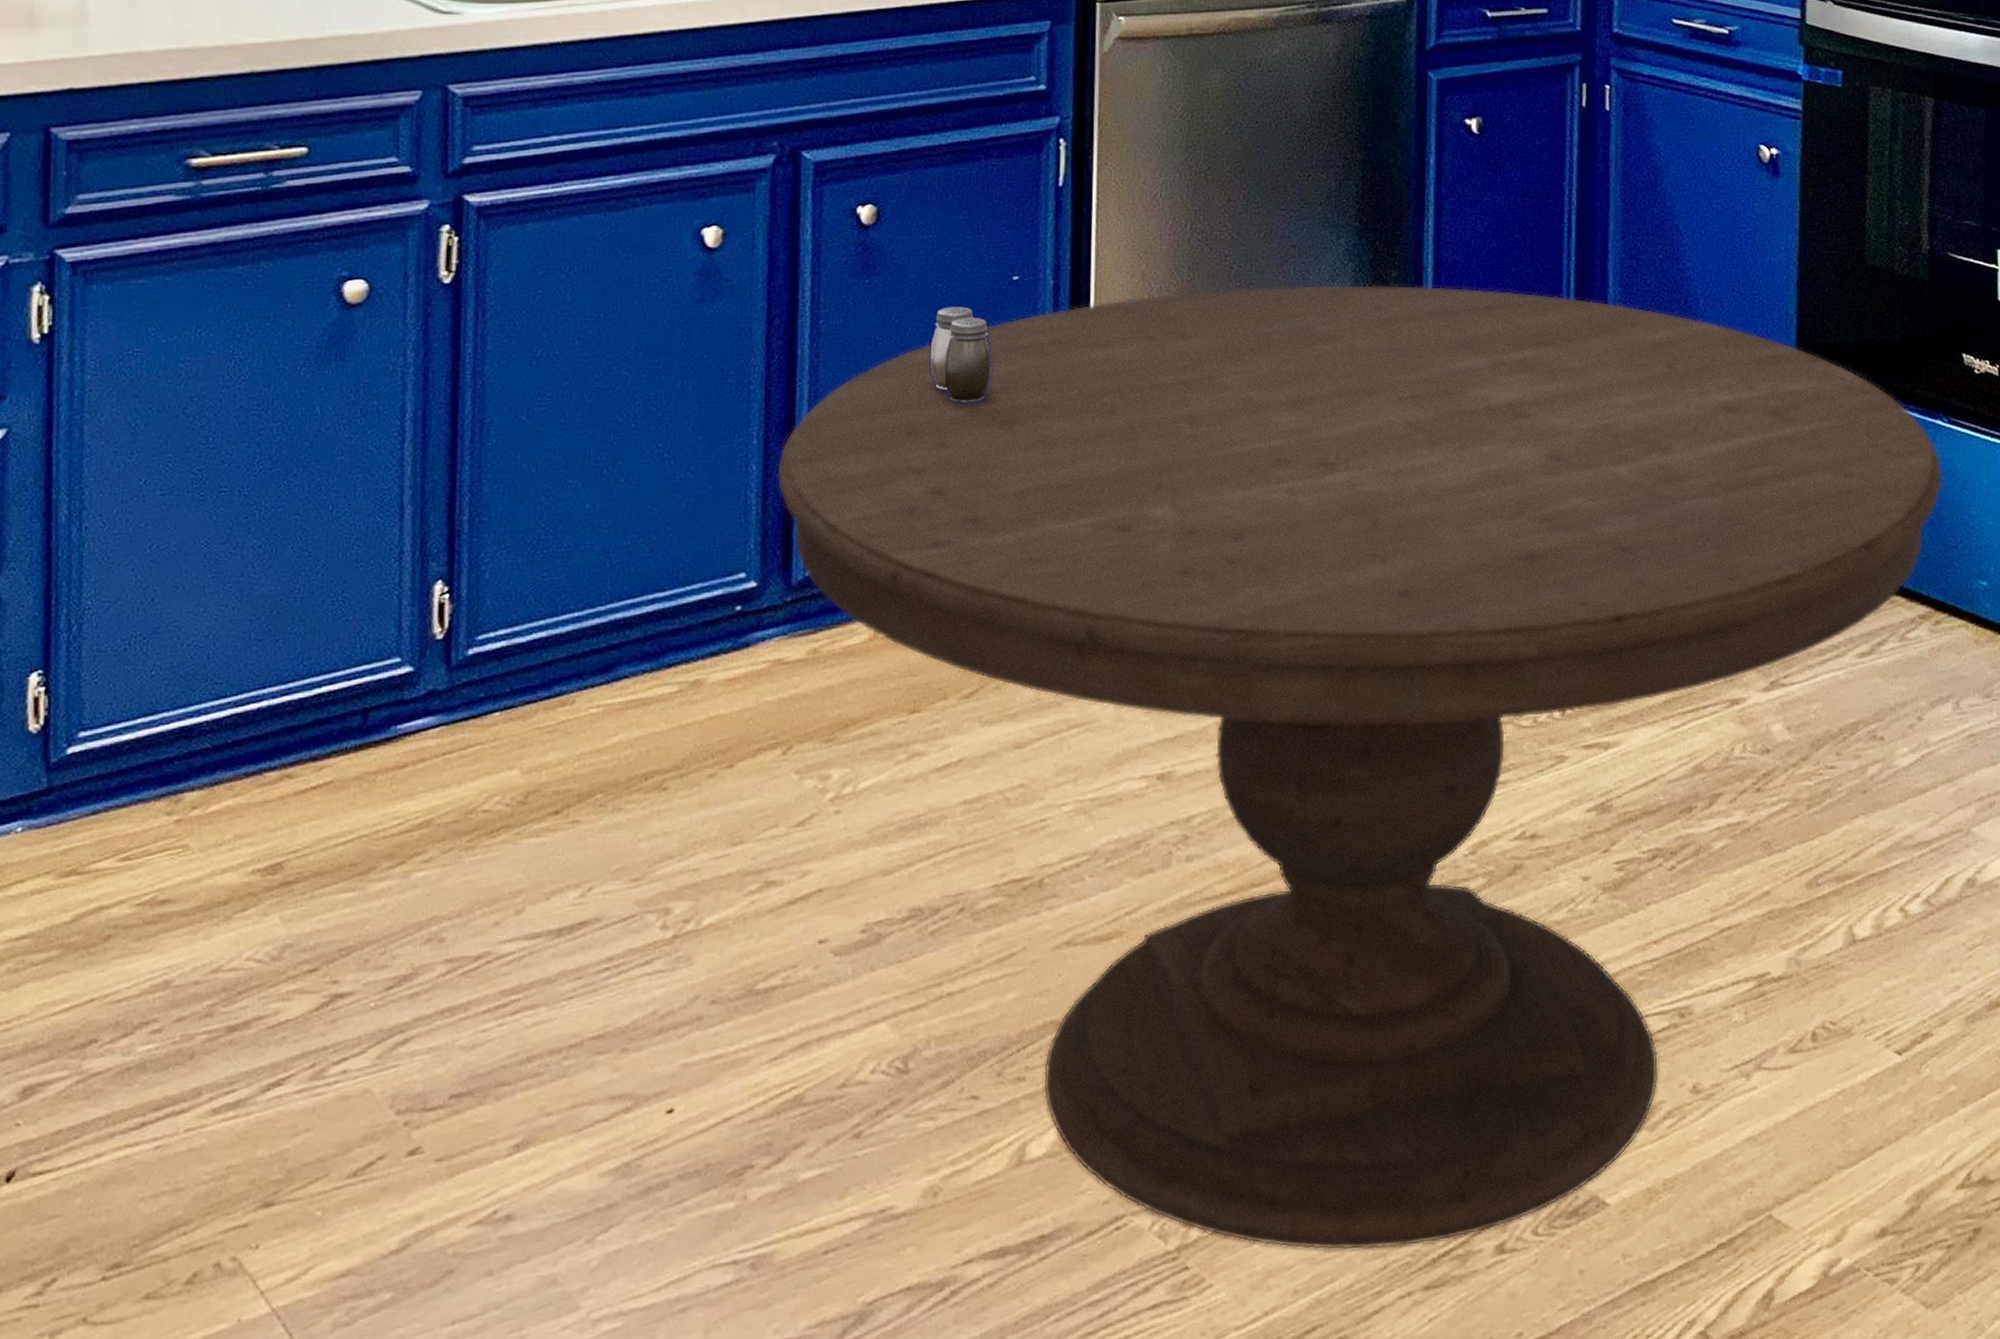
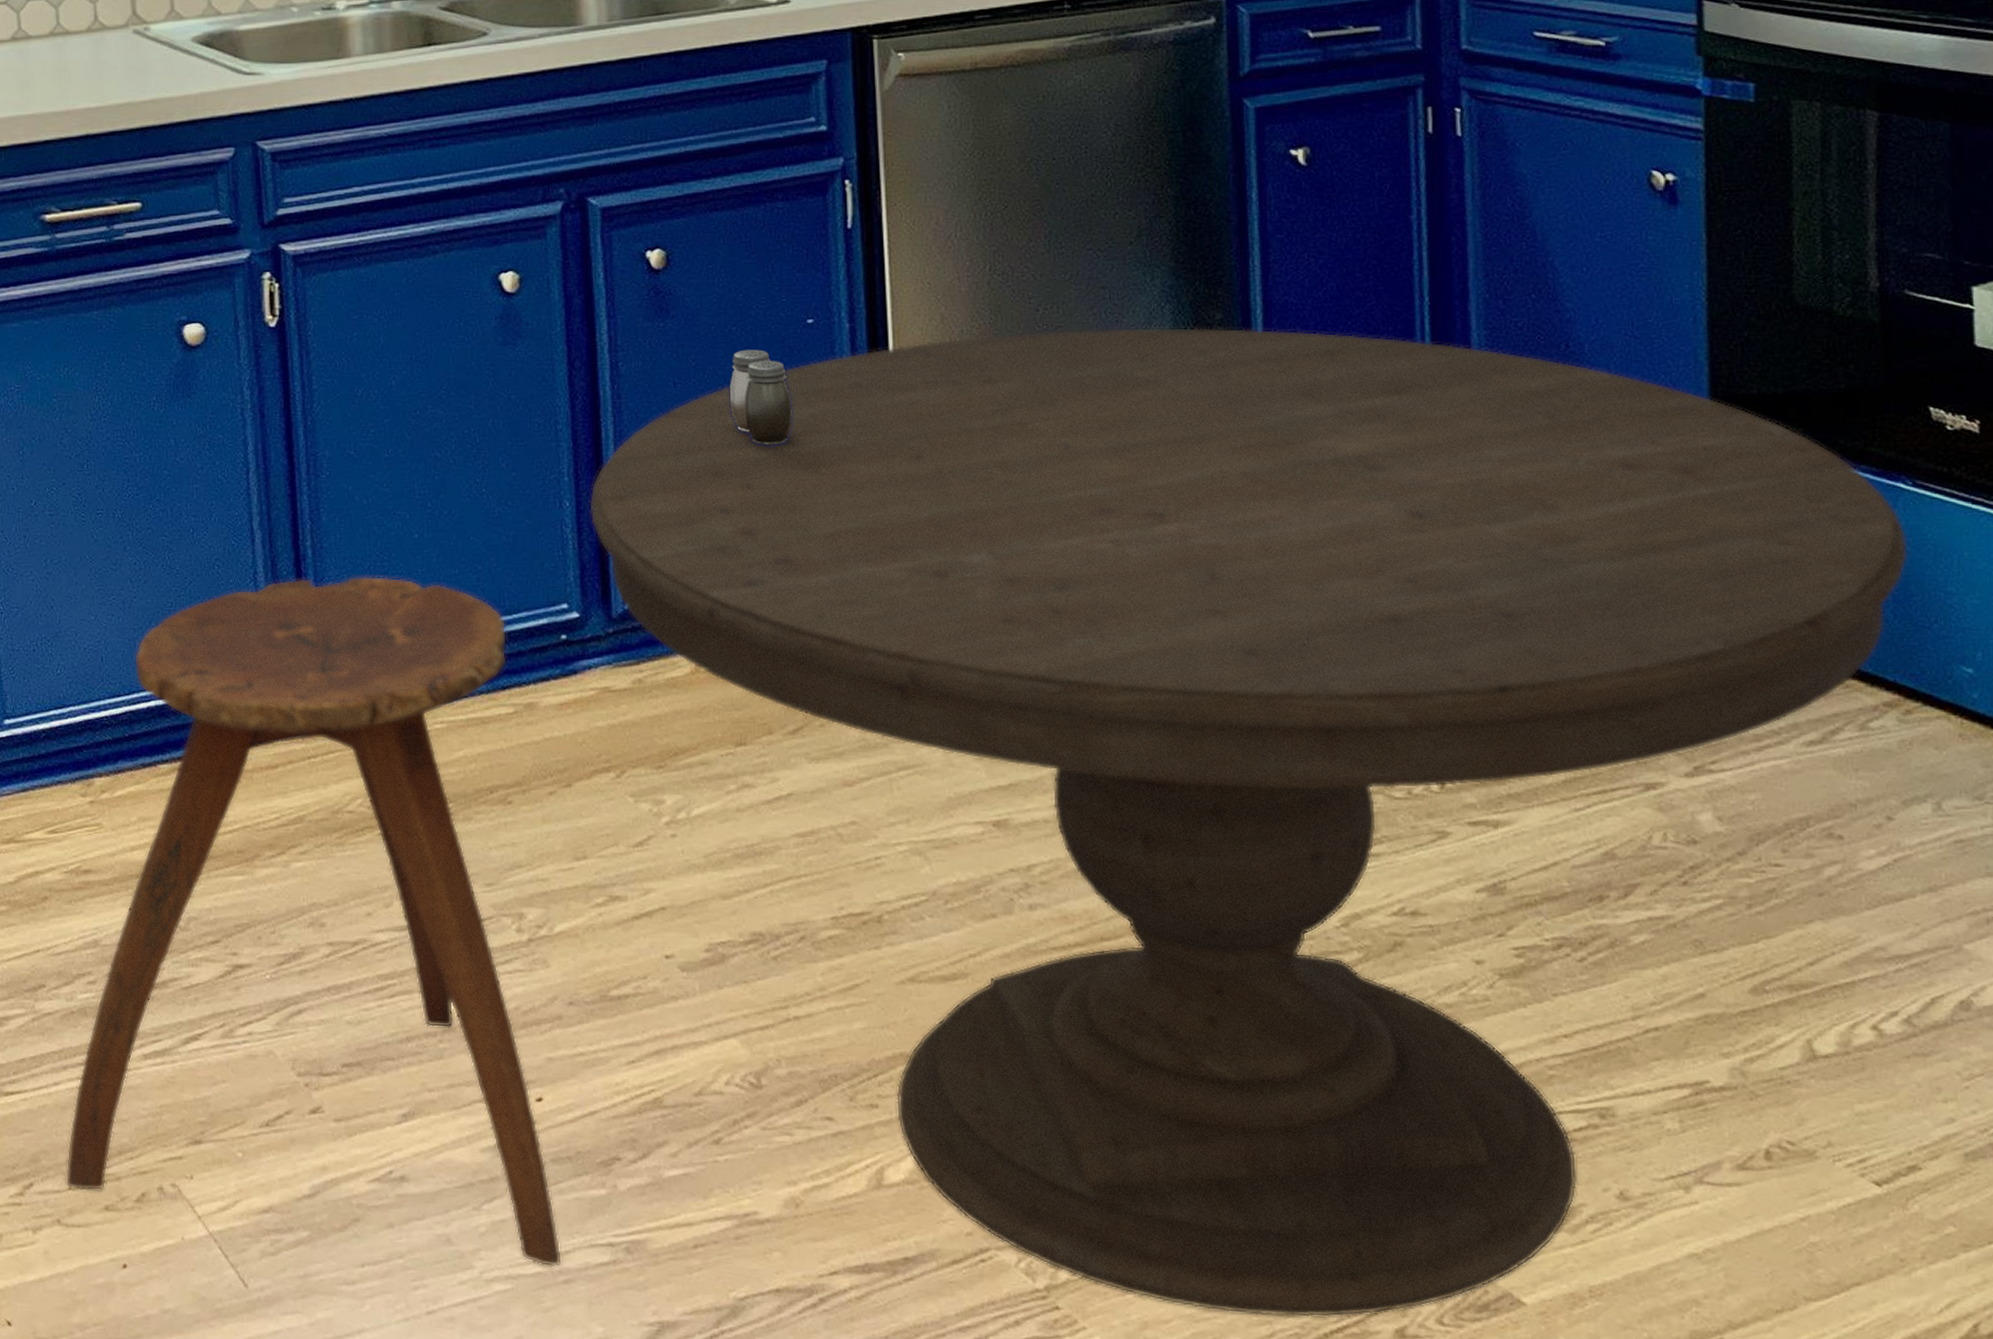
stool: none [98,550,680,1297] -> present [65,575,562,1268]

